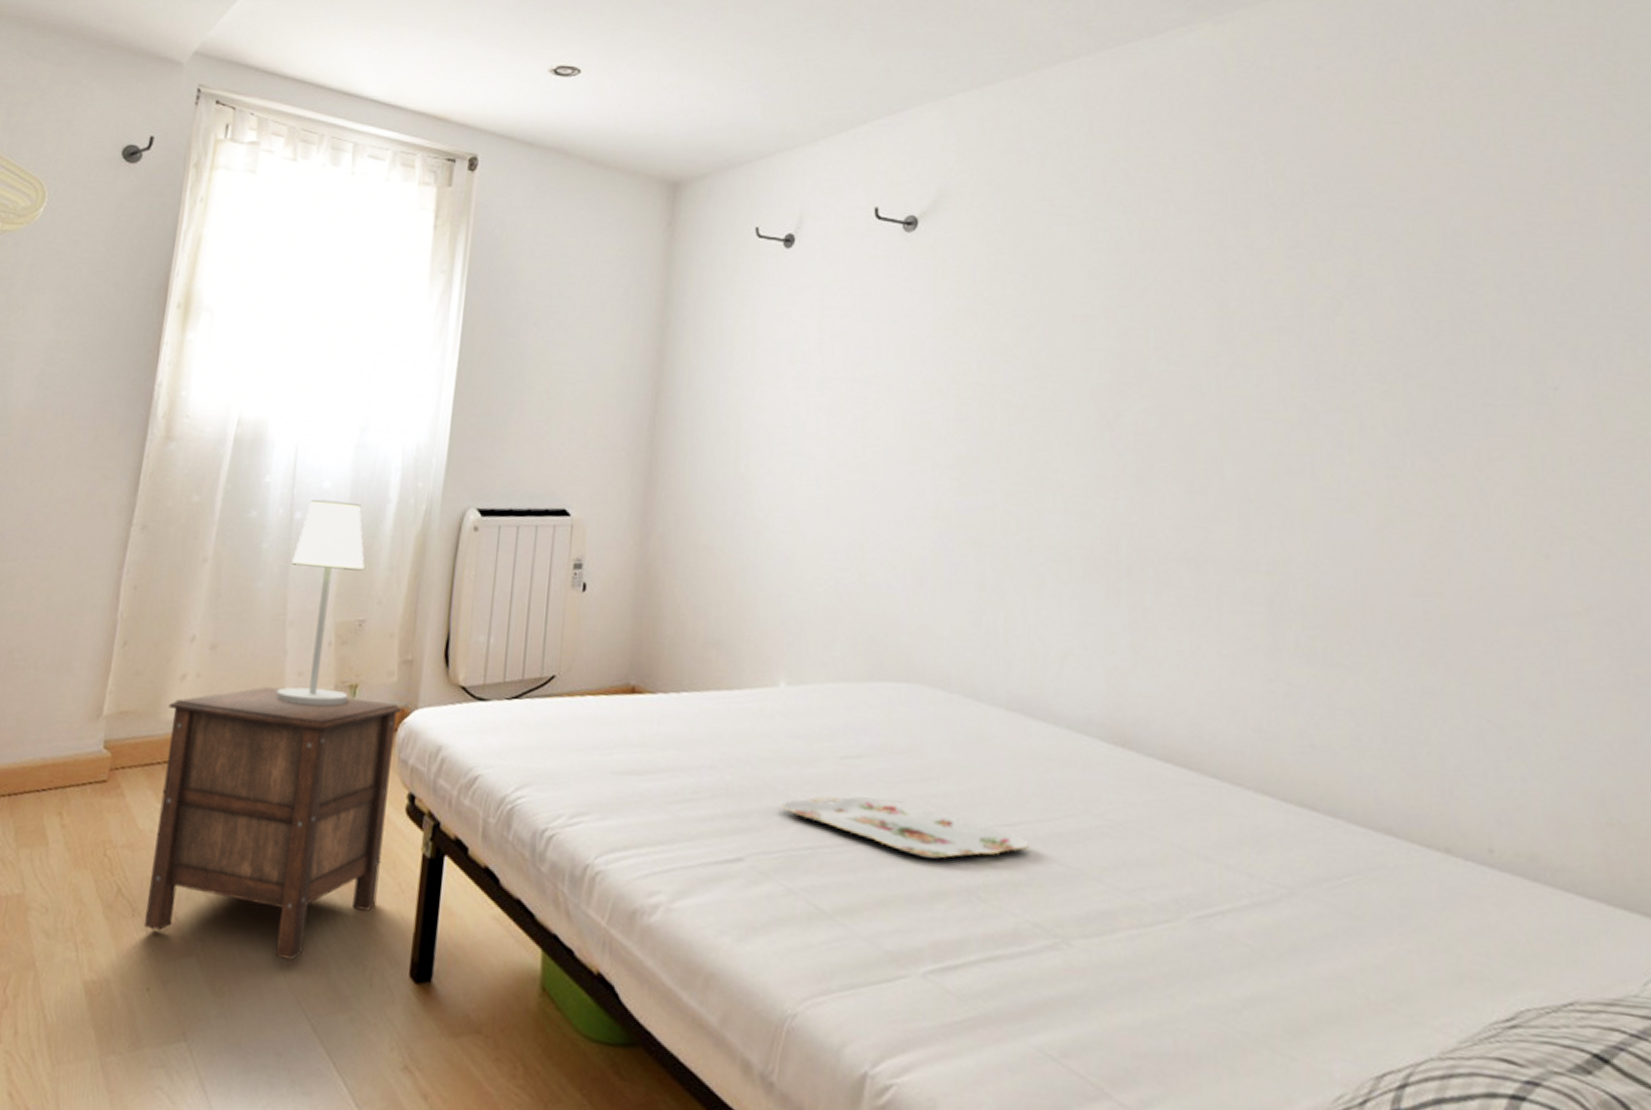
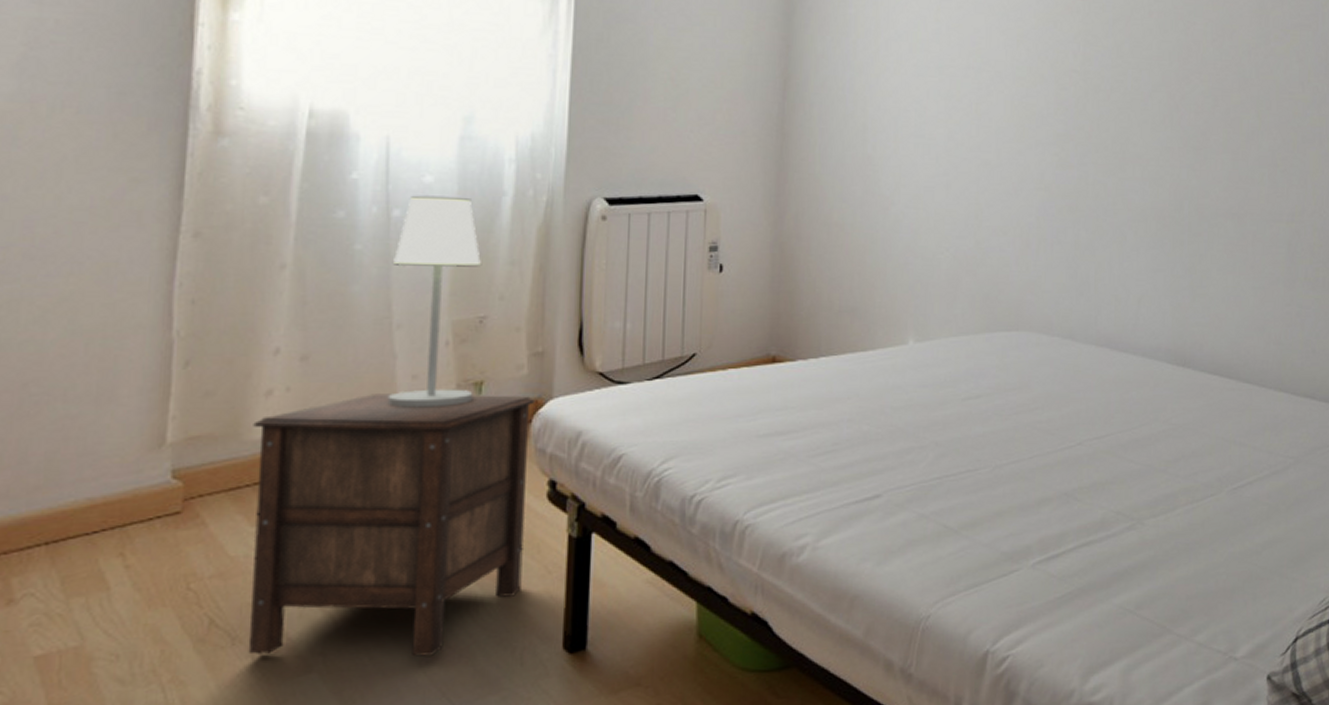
serving tray: present [781,796,1028,859] -> none [912,430,1113,474]

